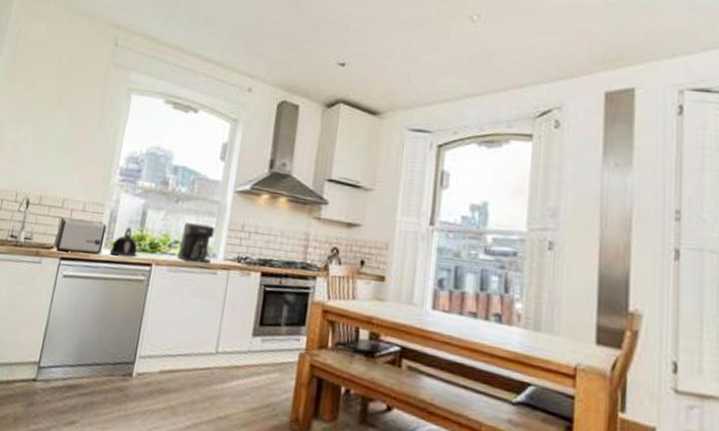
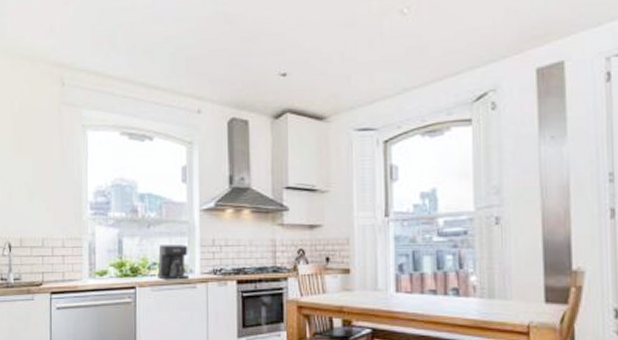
toaster: present [54,217,107,255] -> none [42,255,88,287]
kettle: present [109,226,138,258] -> none [94,256,120,285]

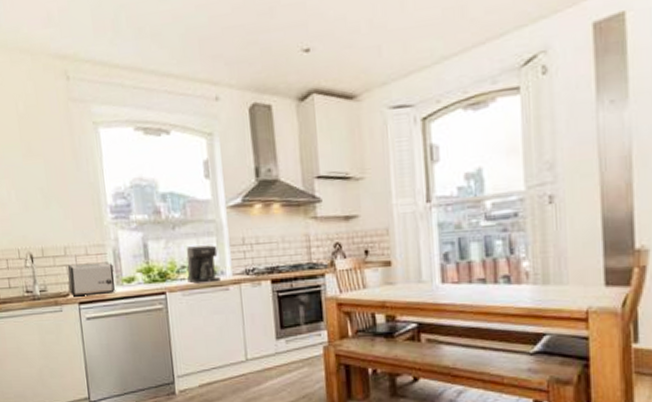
toaster: none [42,255,88,287] -> present [67,262,115,297]

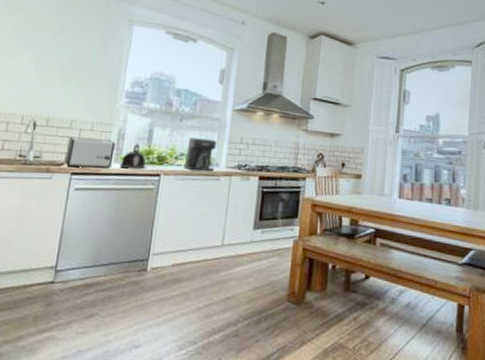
kettle: none [122,261,150,292] -> present [119,143,147,171]

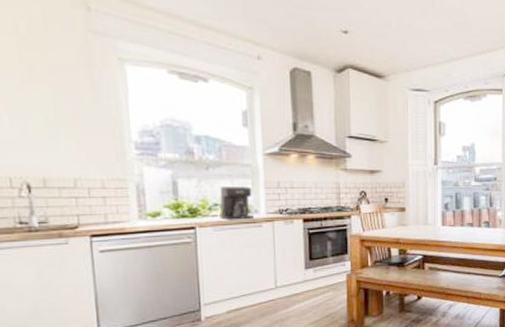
toaster: present [64,137,116,169] -> none [77,196,137,230]
kettle: present [119,143,147,171] -> none [146,197,177,226]

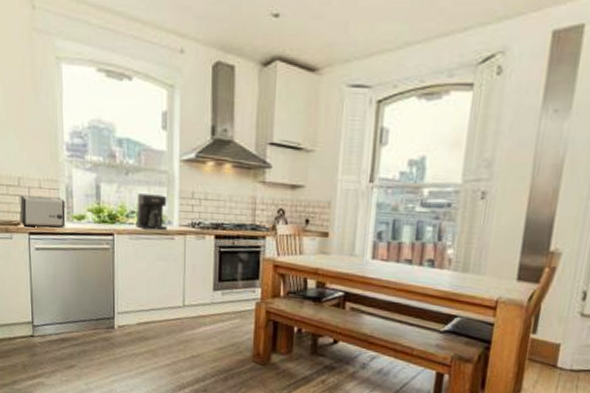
toaster: none [77,196,137,230] -> present [20,195,66,228]

